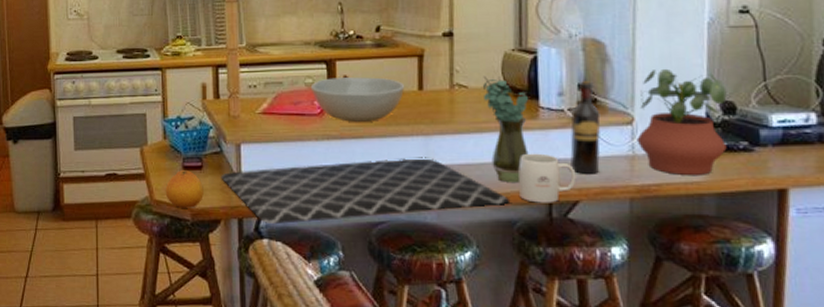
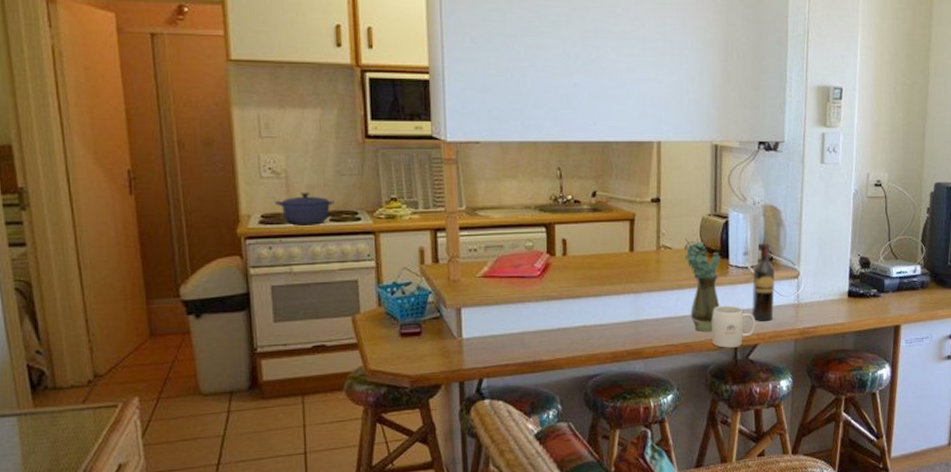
cooking pot: none [79,31,128,62] -> present [275,192,335,226]
fruit: present [165,169,204,208] -> none [381,336,423,376]
placemat: present [221,157,509,224] -> none [441,313,704,384]
bowl: present [310,77,405,122] -> none [530,240,618,283]
potted plant: present [636,68,727,175] -> none [801,231,864,318]

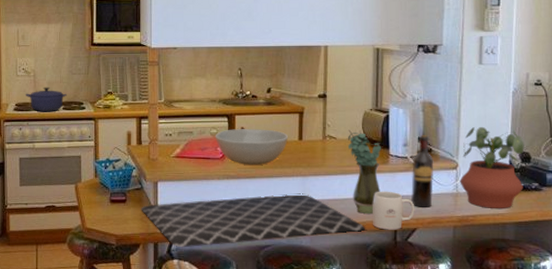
placemat: none [441,313,704,384] -> present [141,193,365,247]
bowl: none [530,240,618,283] -> present [215,129,289,165]
potted plant: none [801,231,864,318] -> present [459,126,525,208]

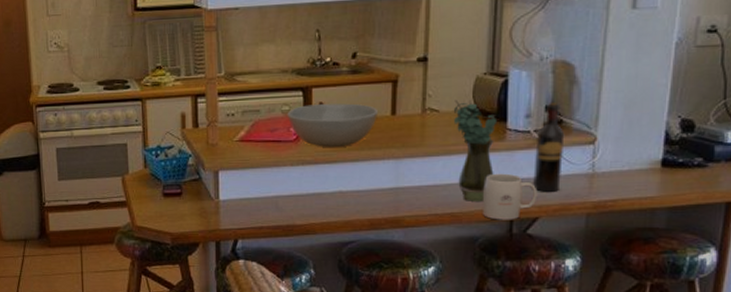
cooking pot: present [26,87,67,112] -> none [60,63,108,94]
placemat: present [141,193,365,247] -> none [199,179,473,245]
potted plant: present [459,126,525,208] -> none [597,88,688,191]

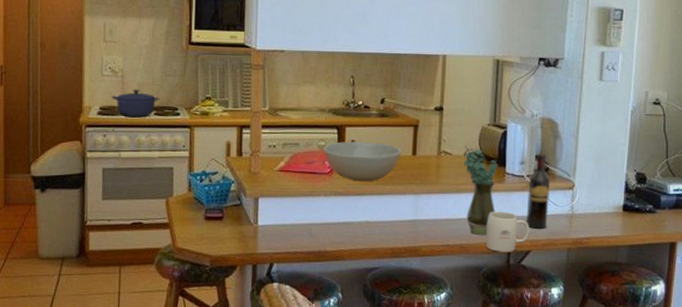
cooking pot: none [60,63,108,94] -> present [112,89,159,118]

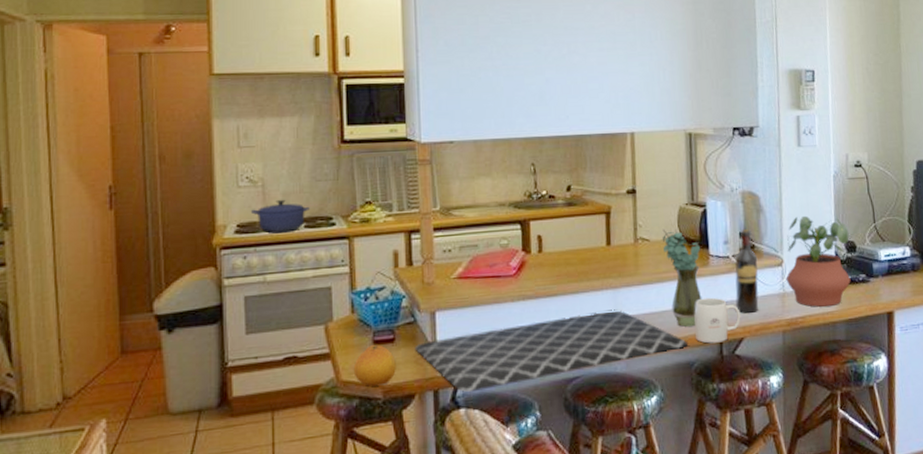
fruit: none [187,219,223,255] -> present [353,344,396,387]
placemat: none [239,212,478,269] -> present [414,309,687,392]
bowl: present [322,142,402,181] -> none [505,235,595,281]
potted plant: none [575,145,641,231] -> present [785,215,851,307]

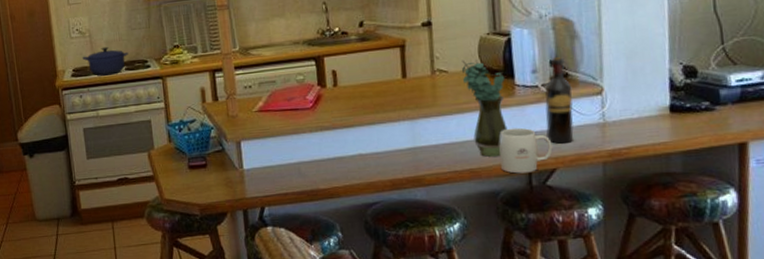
fruit: present [353,344,396,387] -> none [173,169,210,205]
placemat: present [414,309,687,392] -> none [224,139,492,212]
potted plant: present [785,215,851,307] -> none [606,39,690,138]

